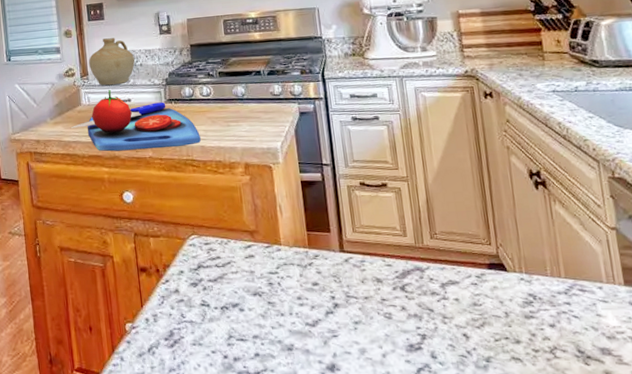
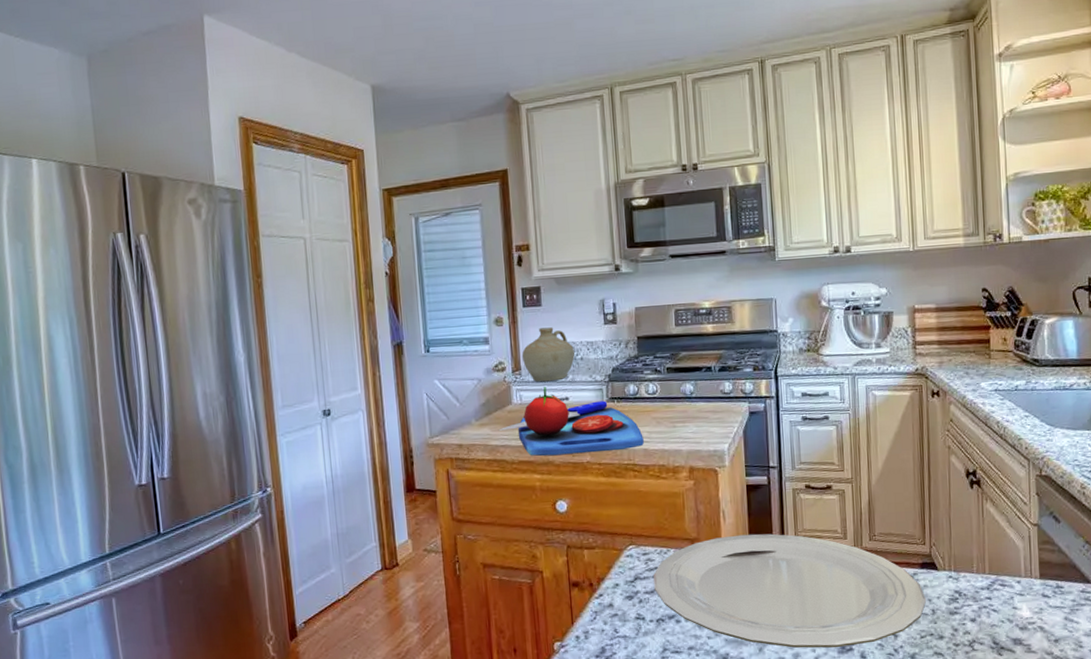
plate: none [216,228,498,346] -> present [653,533,927,649]

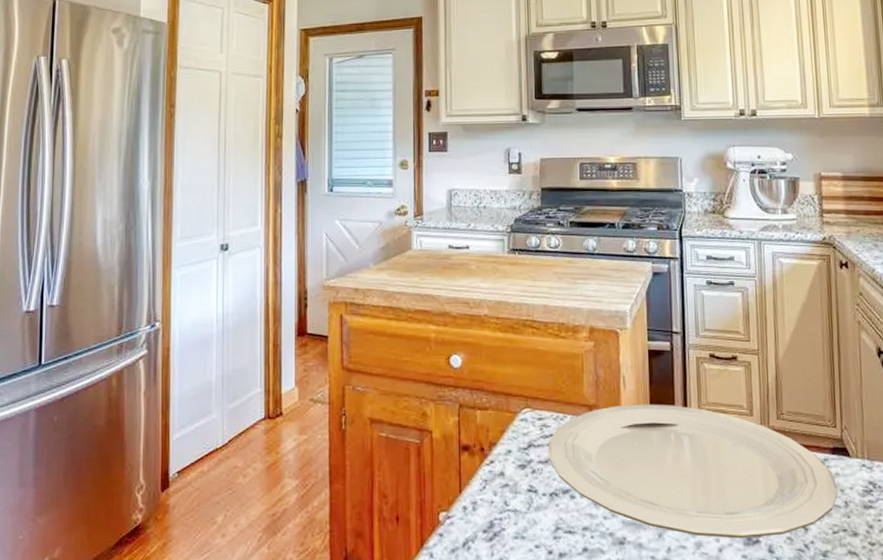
chopping board: present [498,387,644,457] -> none [396,234,544,307]
ceramic jug: present [521,327,576,382] -> none [424,173,479,229]

